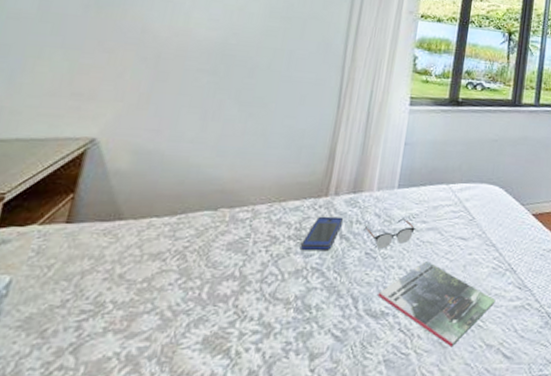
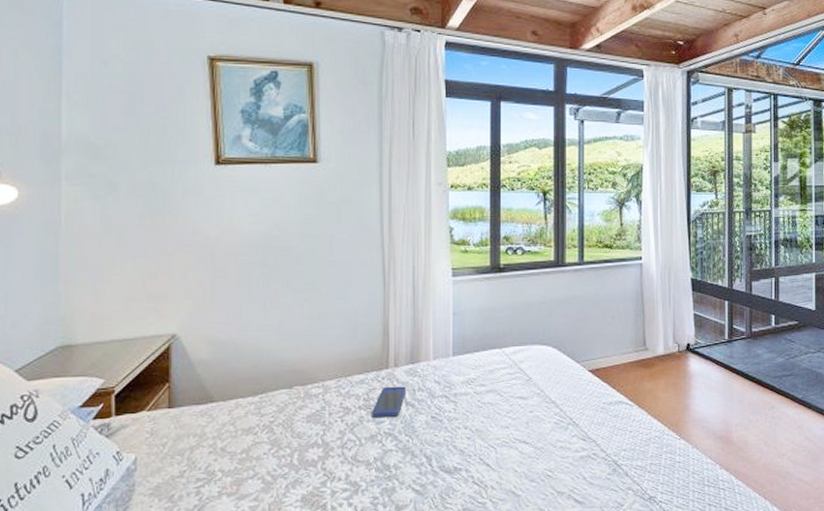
eyeglasses: present [364,218,415,249] -> none [427,383,475,412]
magazine: present [377,261,496,348] -> none [449,421,562,496]

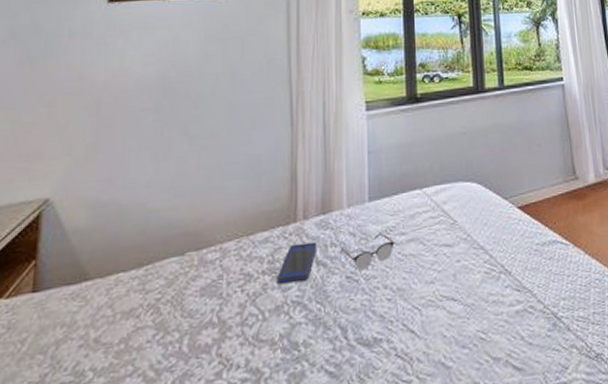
eyeglasses: none [427,383,475,412] -> present [340,233,395,270]

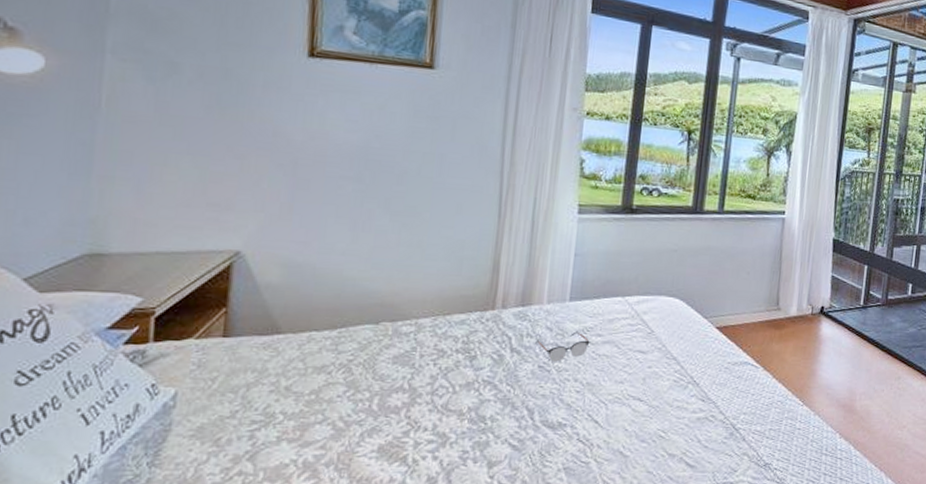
mobile phone: present [277,242,318,285] -> none [470,329,514,365]

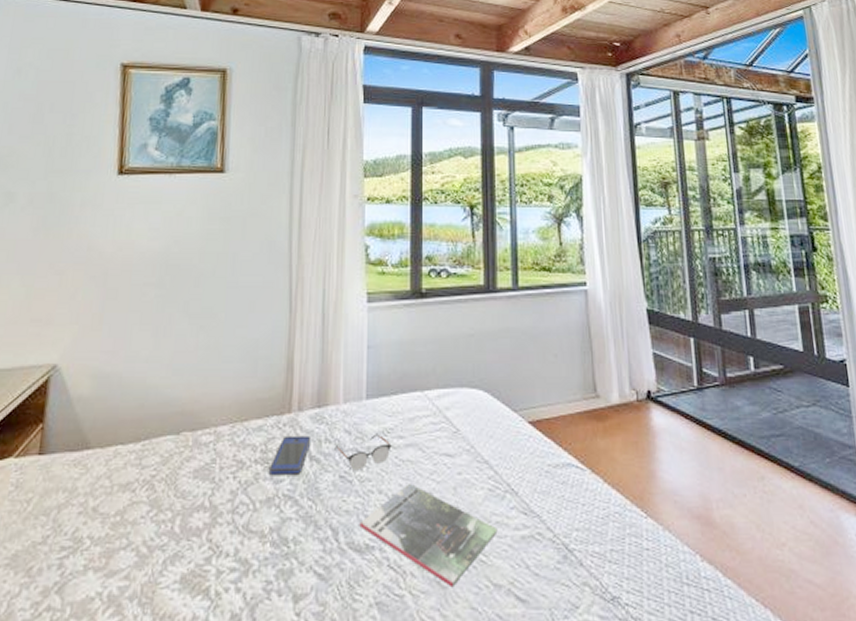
mobile phone: none [470,329,514,365] -> present [270,435,312,476]
magazine: none [554,374,678,457] -> present [359,484,498,588]

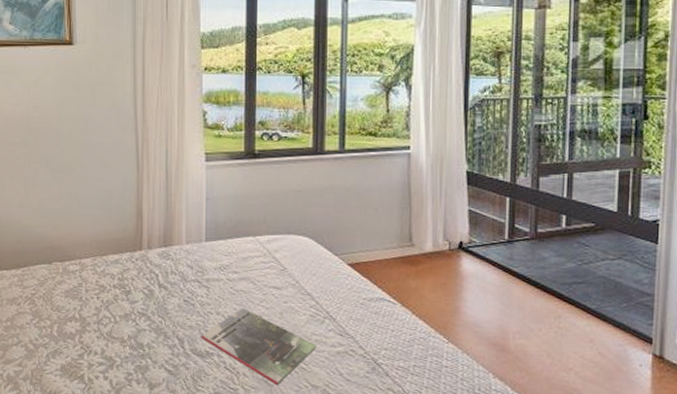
mobile phone: present [270,435,312,476] -> none [126,268,160,298]
eyeglasses: present [334,434,392,471] -> none [179,269,227,297]

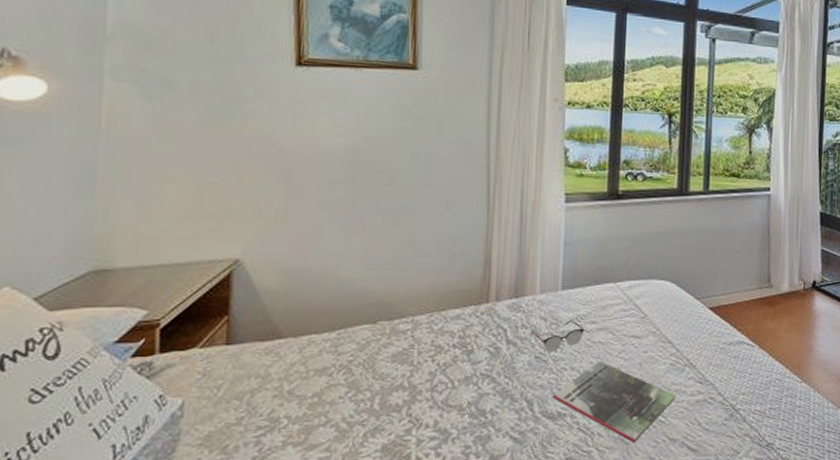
eyeglasses: none [179,269,227,297] -> present [530,320,585,352]

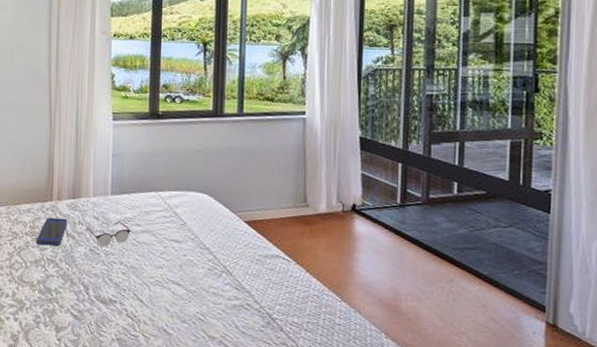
mobile phone: none [468,322,509,358] -> present [37,217,68,246]
magazine: present [552,362,676,443] -> none [105,259,214,335]

